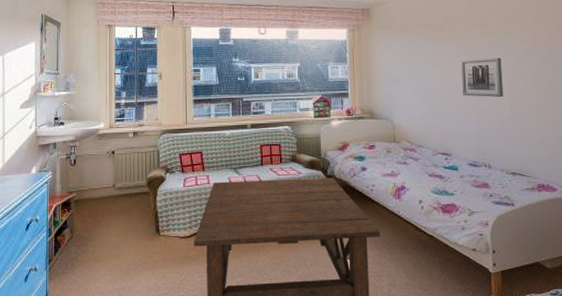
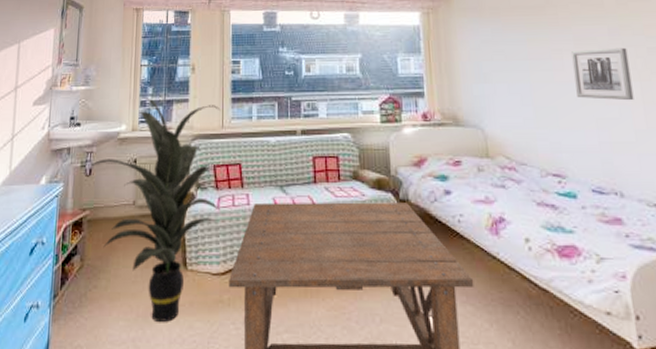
indoor plant: none [74,100,187,276] -> present [89,98,221,323]

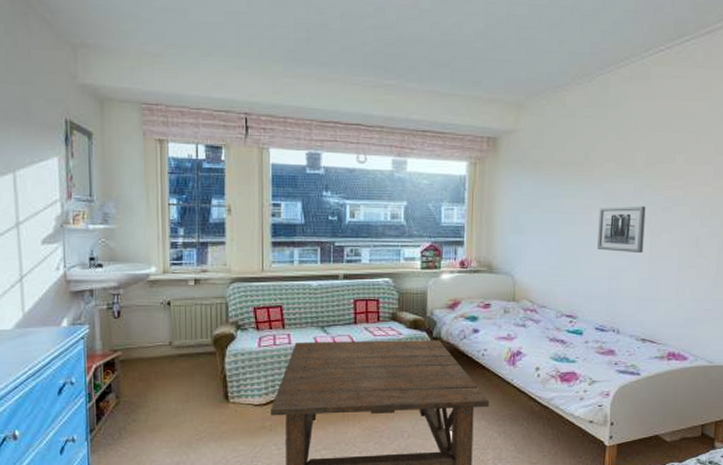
indoor plant: present [89,98,221,323] -> none [117,239,262,448]

